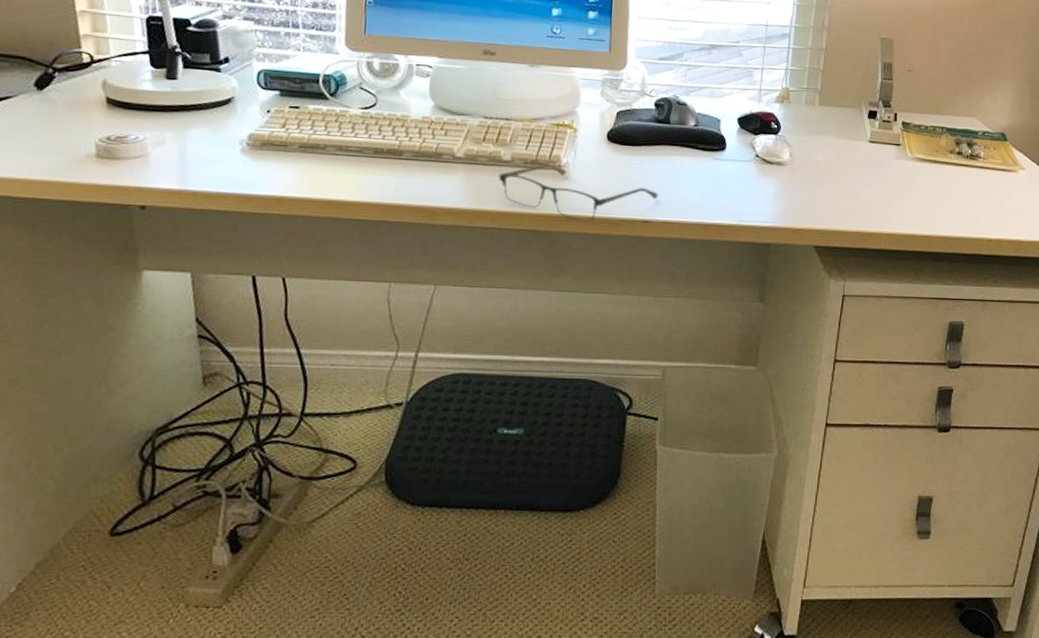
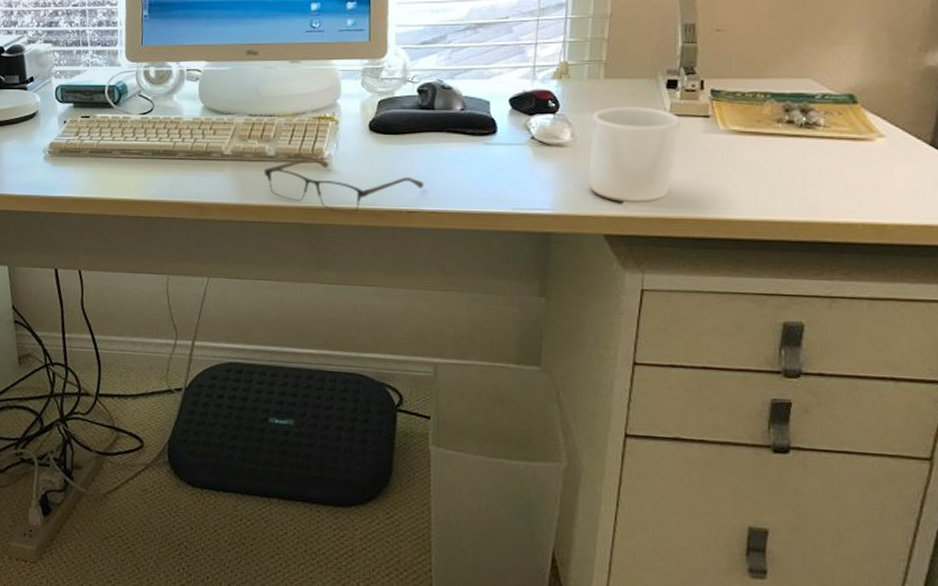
mug: none [803,131,878,219] -> present [589,107,681,204]

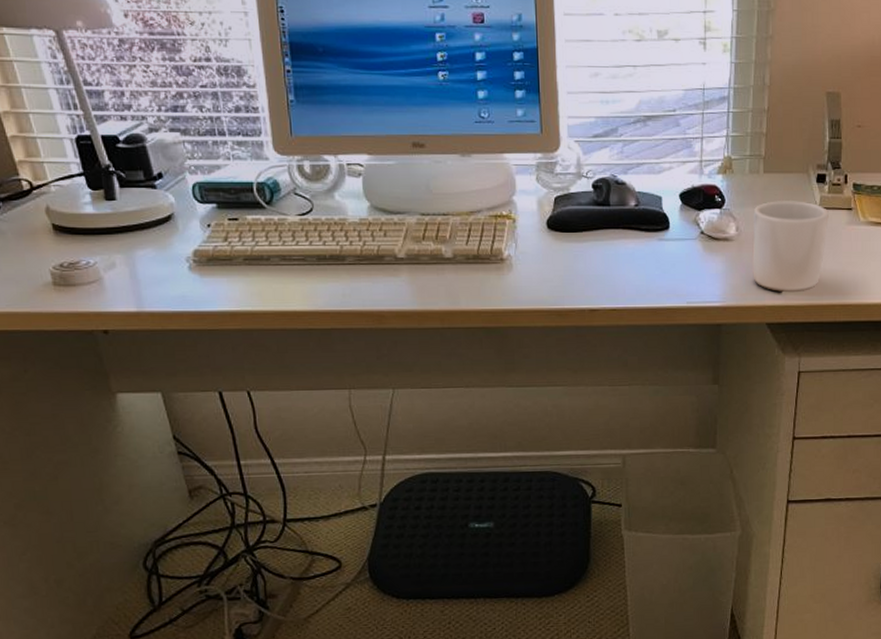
eyeglasses: present [264,157,424,215] -> none [442,258,604,316]

